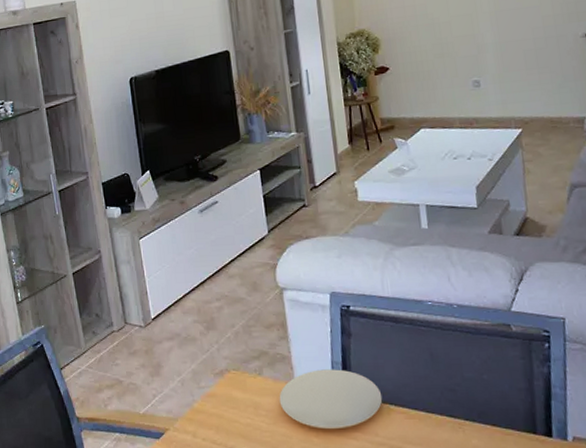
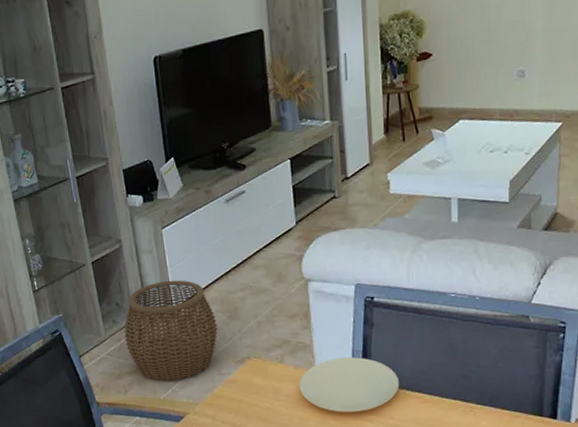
woven basket: none [104,290,196,395] -> present [124,280,218,382]

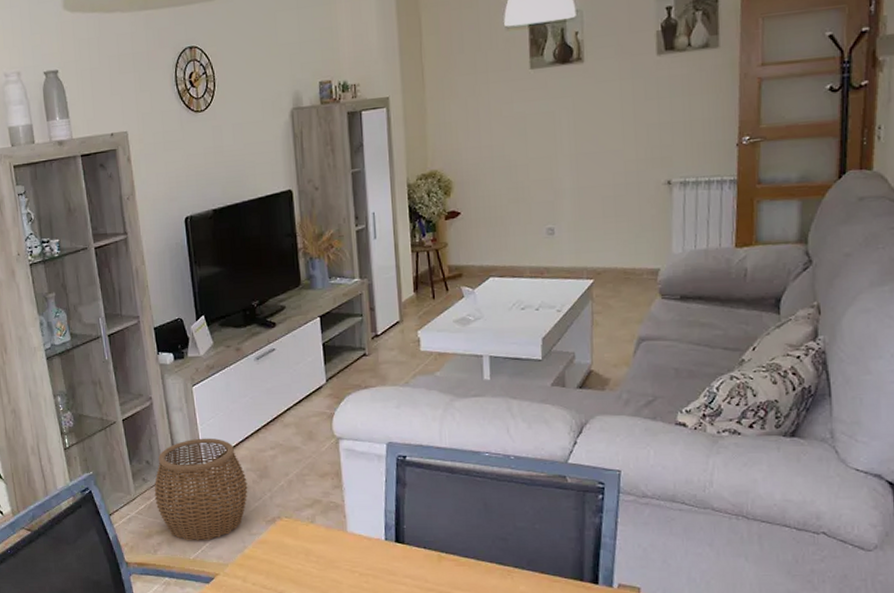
plate: present [299,357,400,413] -> none [330,517,434,576]

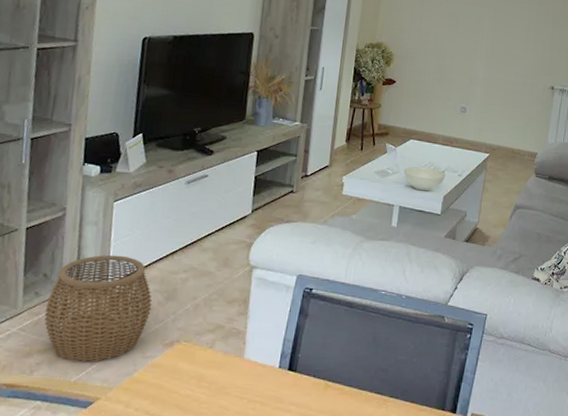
bowl: none [487,306,541,336] -> present [403,166,446,191]

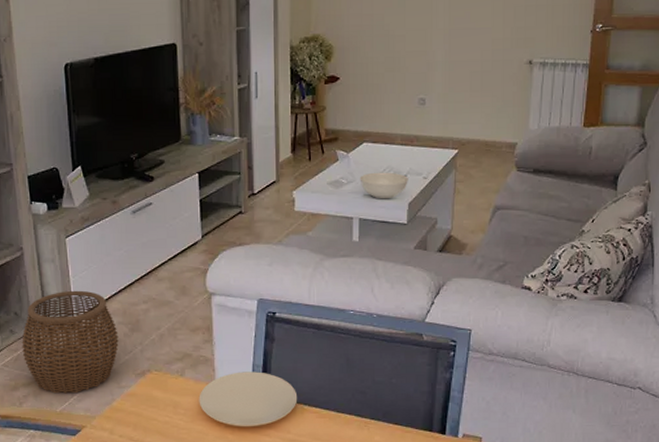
plate: none [224,346,323,403] -> present [199,371,298,427]

